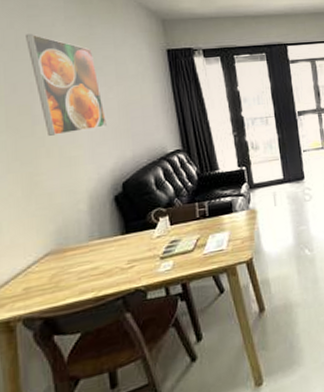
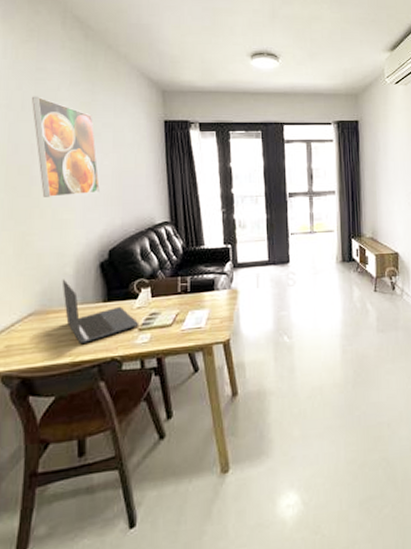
laptop: none [76,216,161,278] -> present [62,279,139,343]

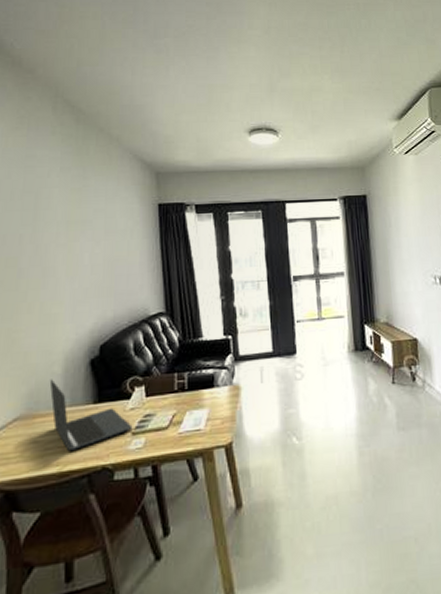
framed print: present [32,96,100,197] -> none [21,184,90,290]

